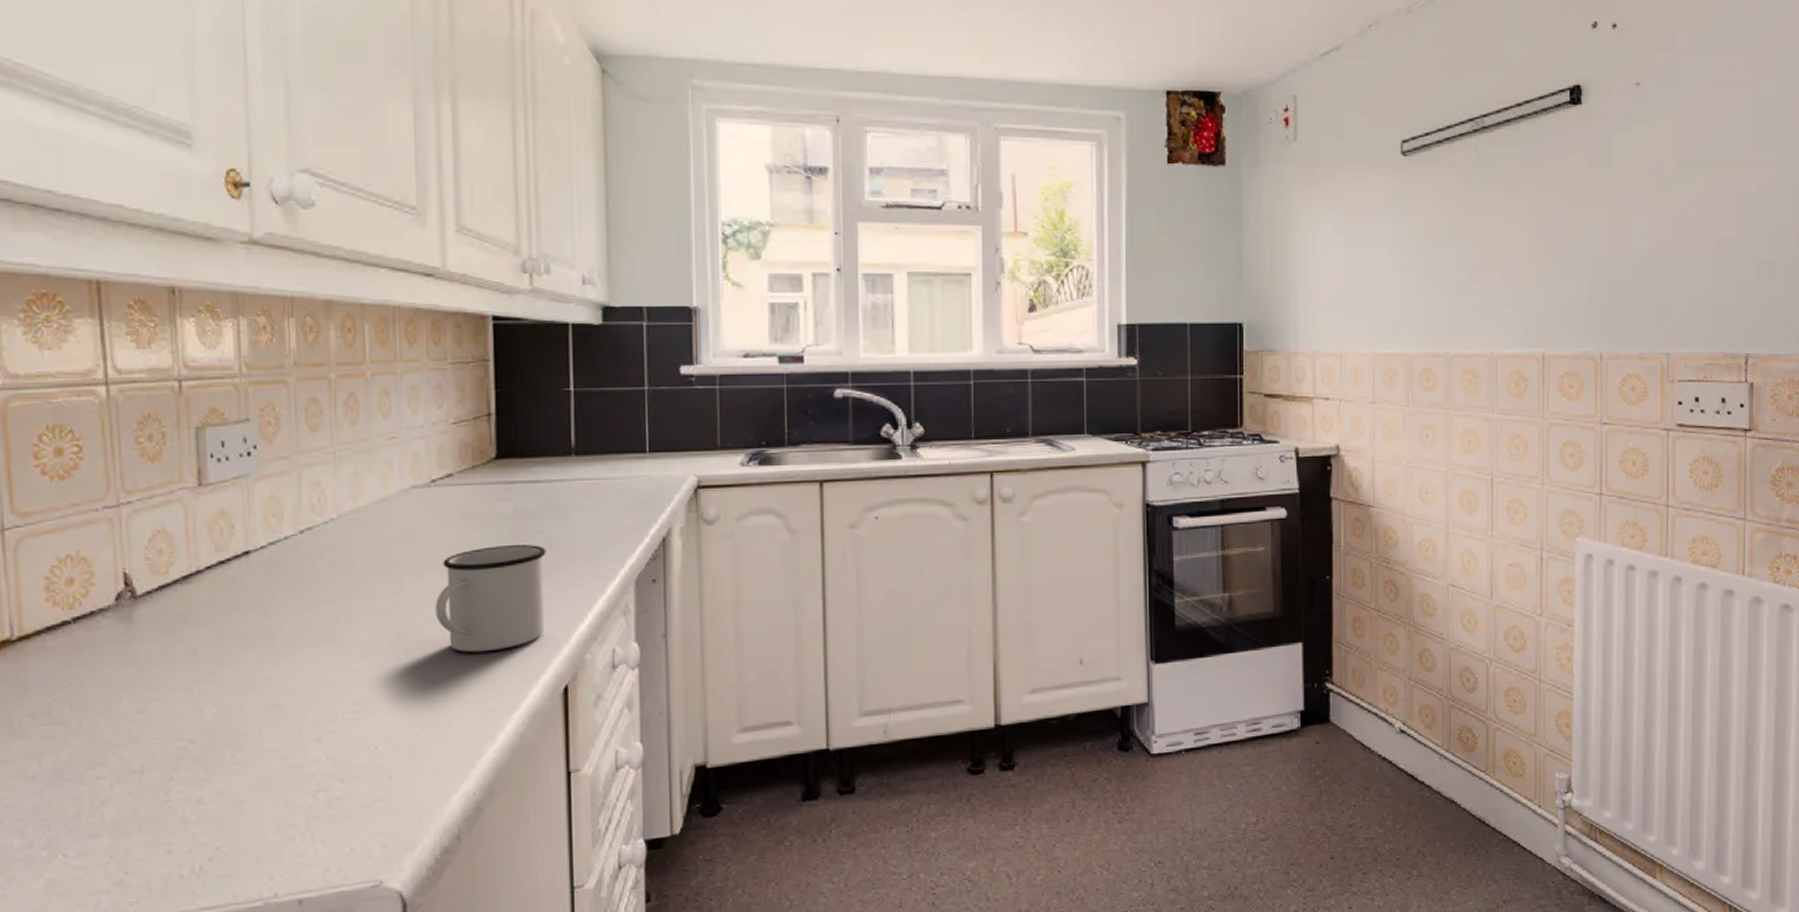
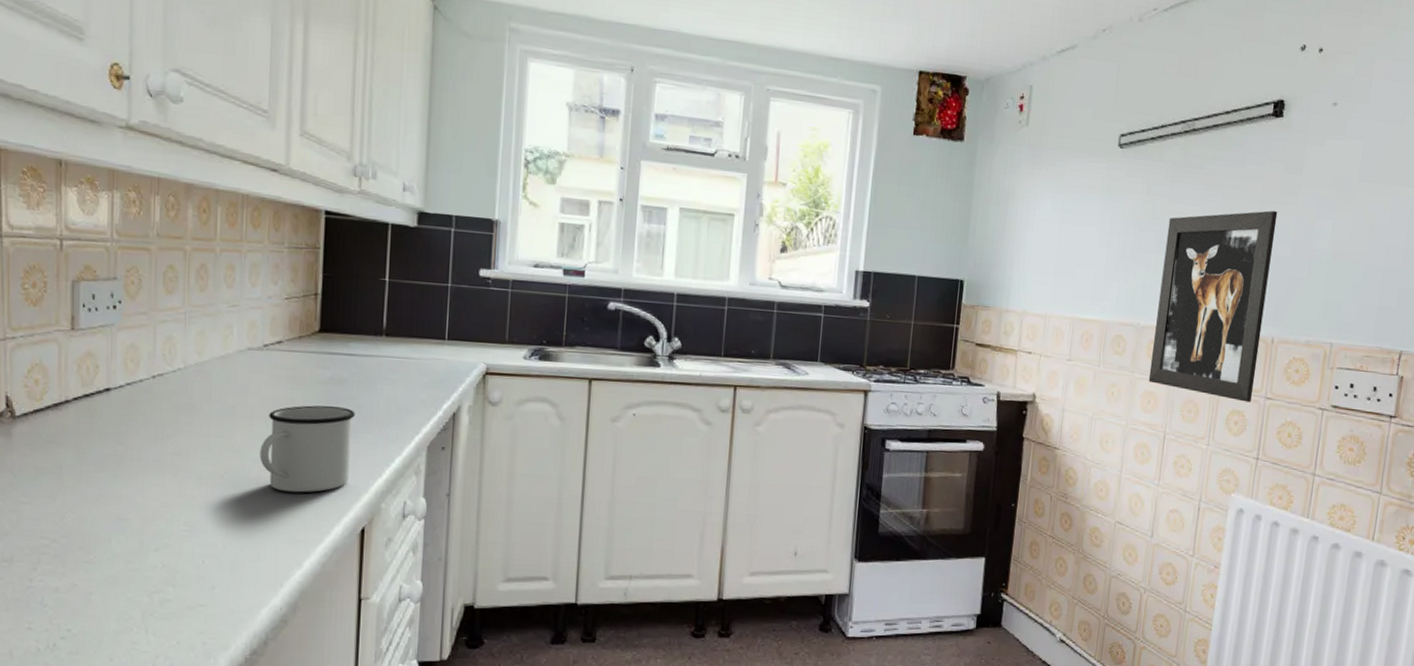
wall art: none [1466,210,1589,431] -> present [1148,210,1278,402]

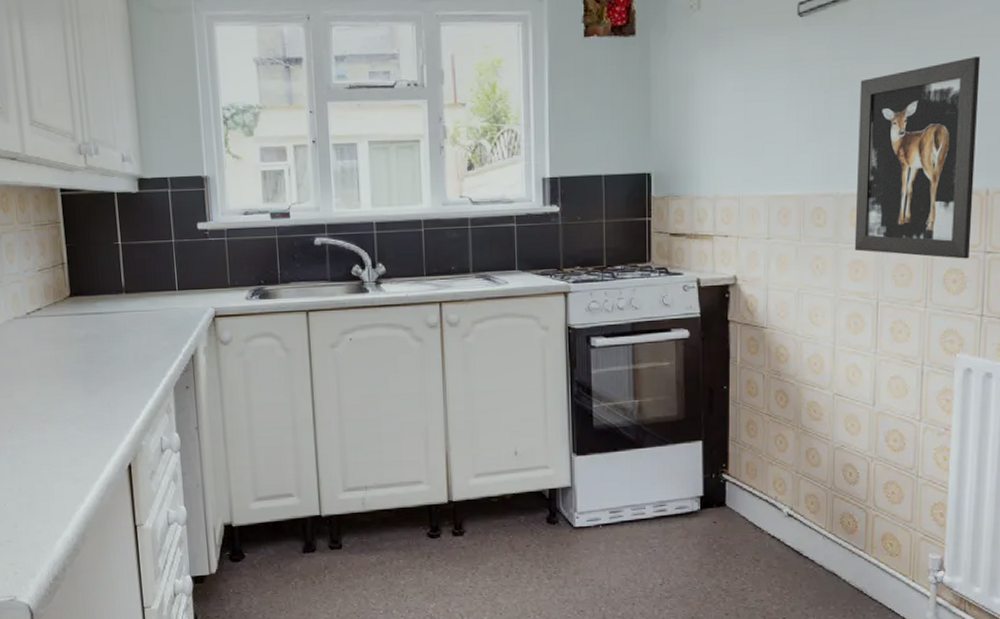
mug: present [260,405,355,493] -> none [36,360,113,439]

